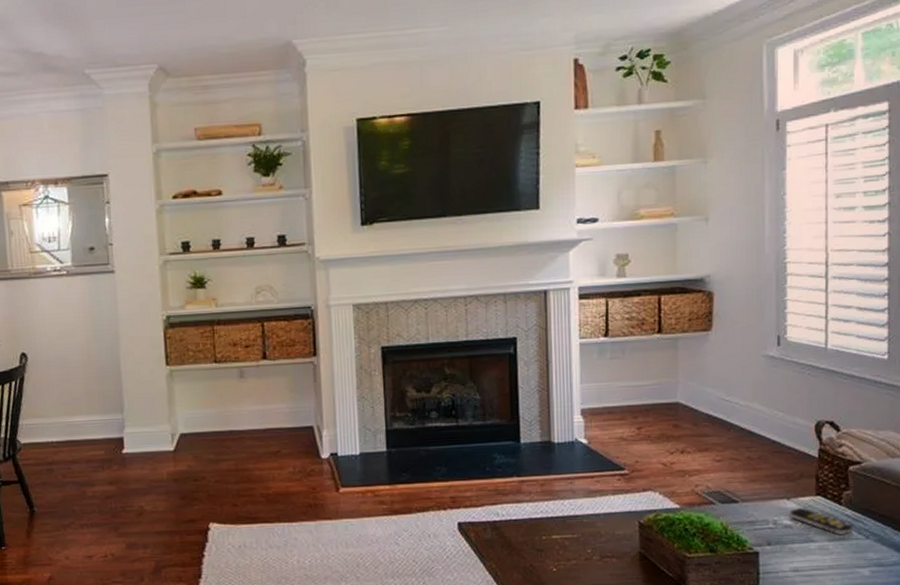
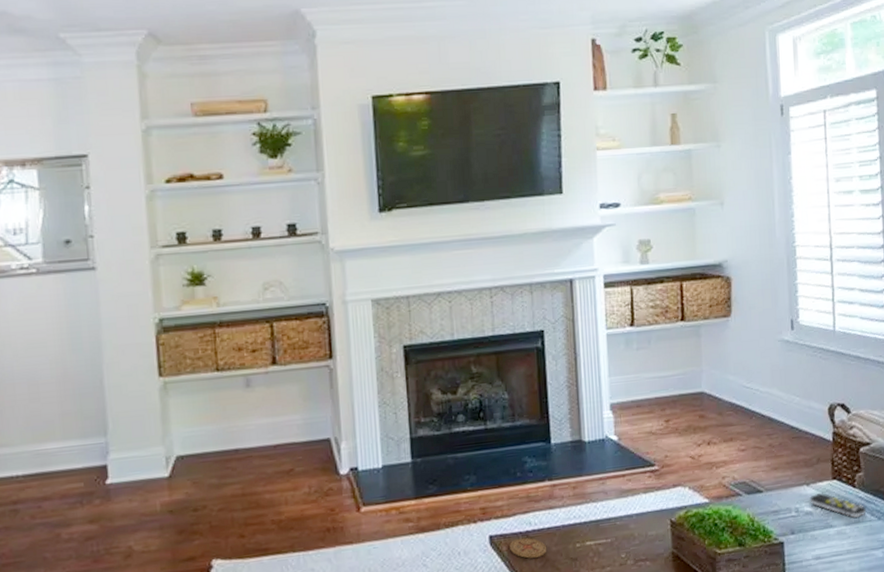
coaster: none [477,526,513,546] -> present [510,537,546,559]

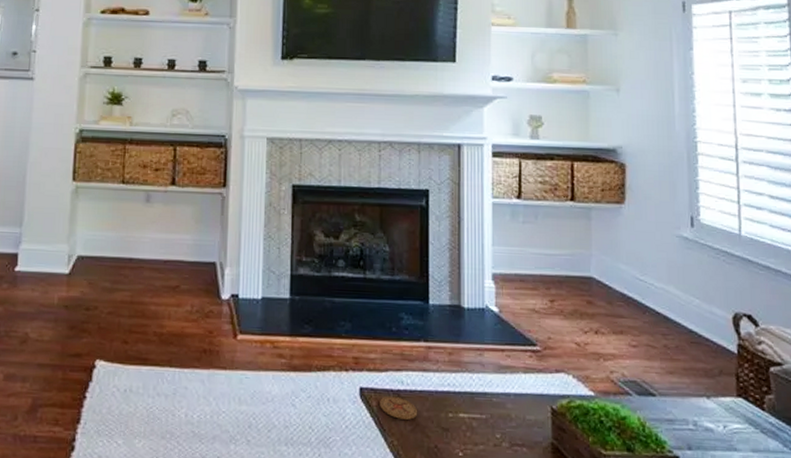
remote control: present [809,493,866,518] -> none [709,409,777,445]

